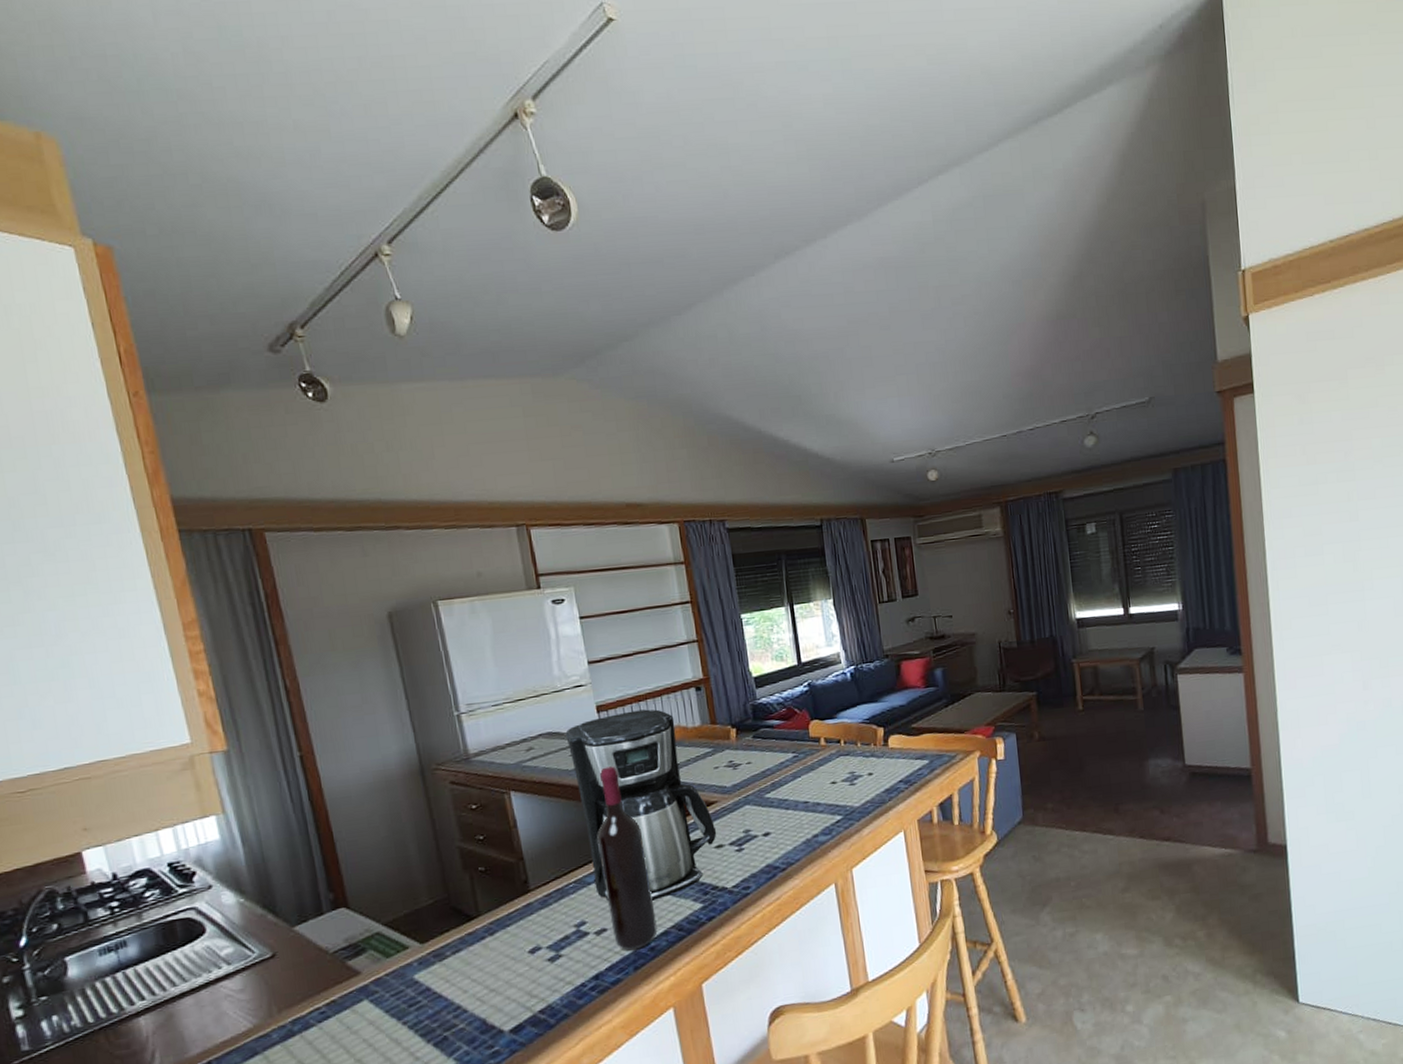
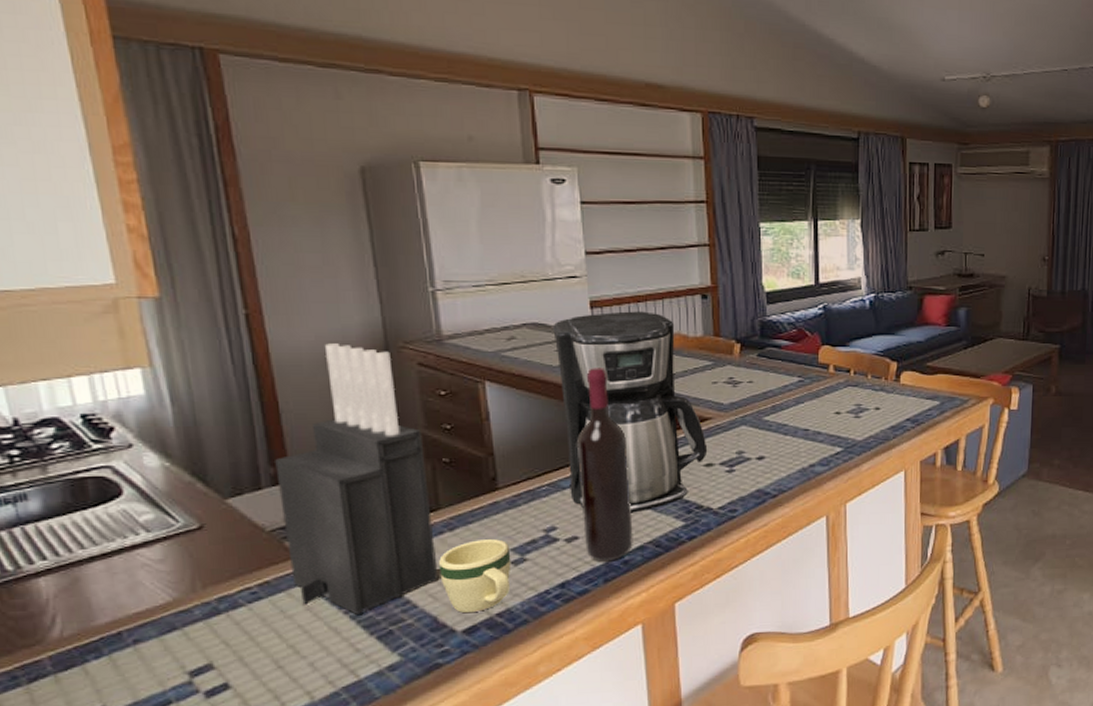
knife block: none [333,773,484,1024] -> present [275,343,439,614]
mug: none [483,939,549,1013] -> present [439,539,512,614]

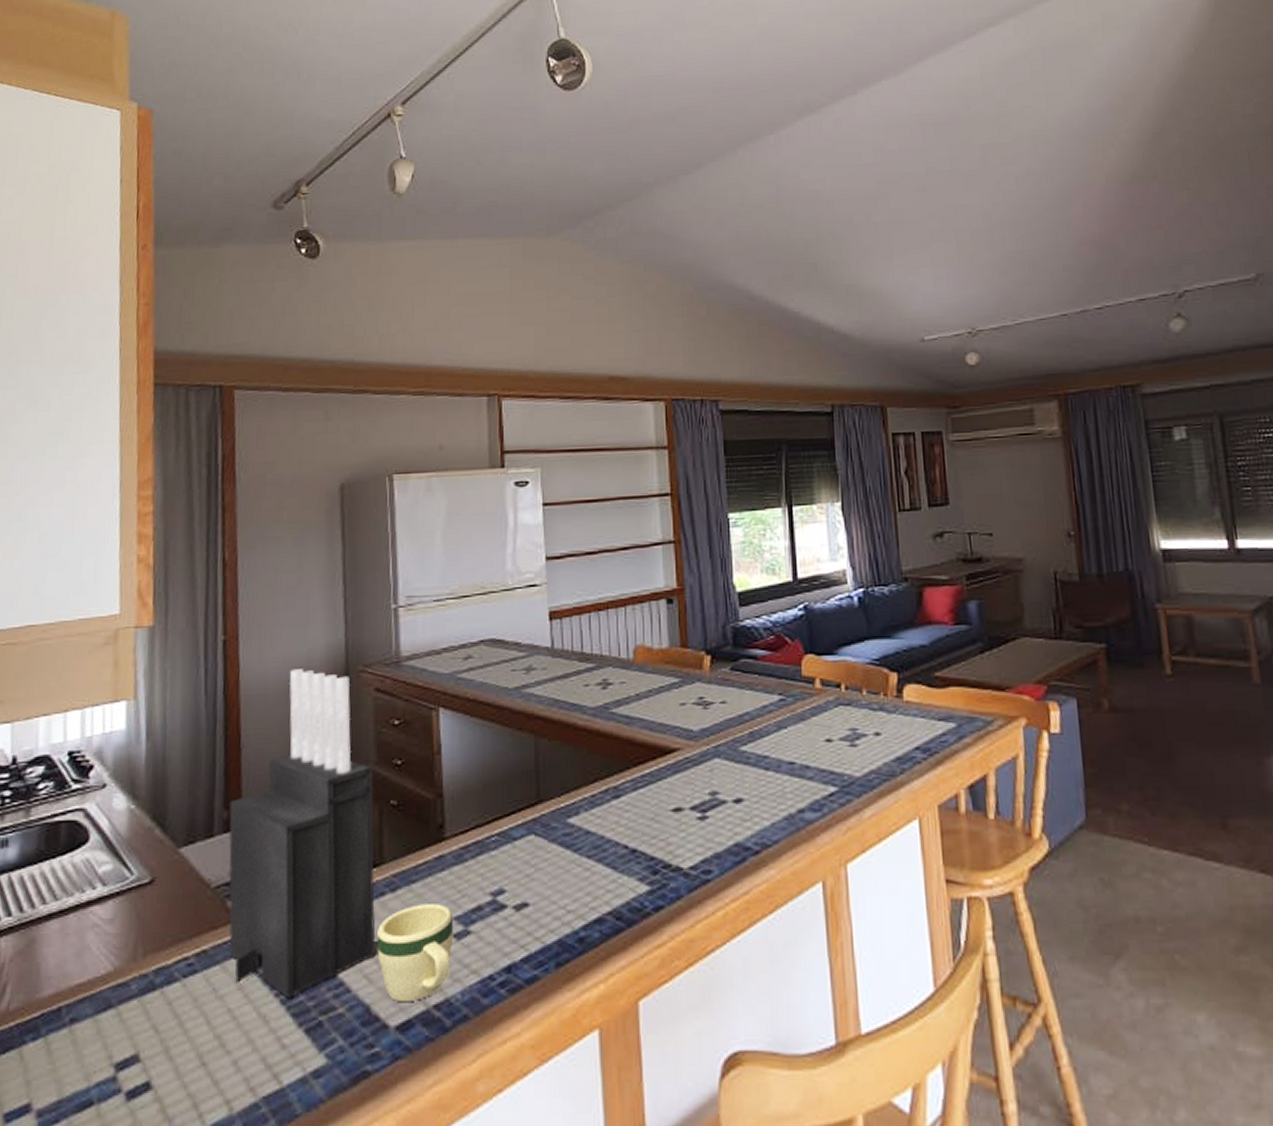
coffee maker: present [553,311,708,513] -> none [510,621,676,873]
wine bottle: present [577,368,633,562] -> none [531,689,590,938]

